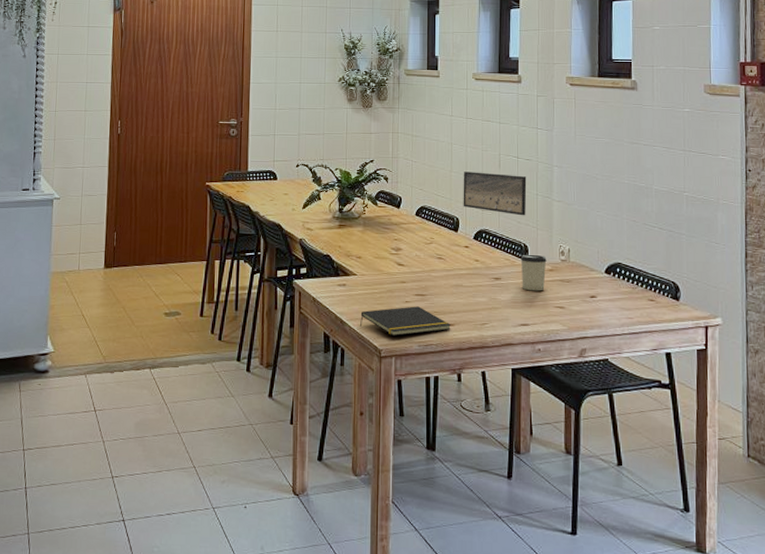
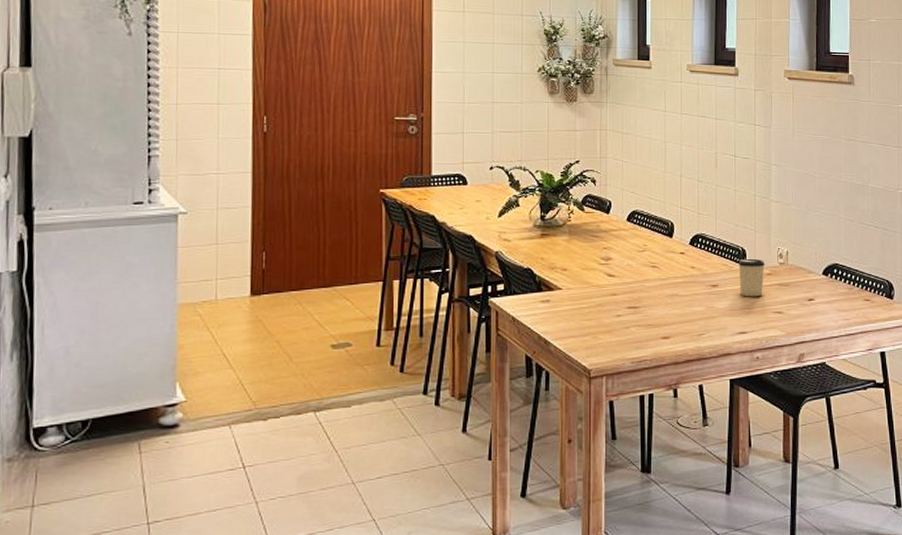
notepad: present [360,306,451,337] -> none [567,320,666,354]
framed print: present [463,171,527,216] -> none [678,172,745,218]

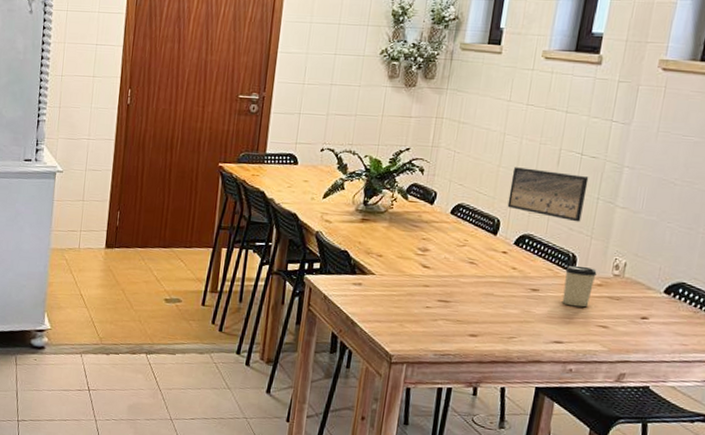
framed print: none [678,172,745,218] -> present [507,167,589,222]

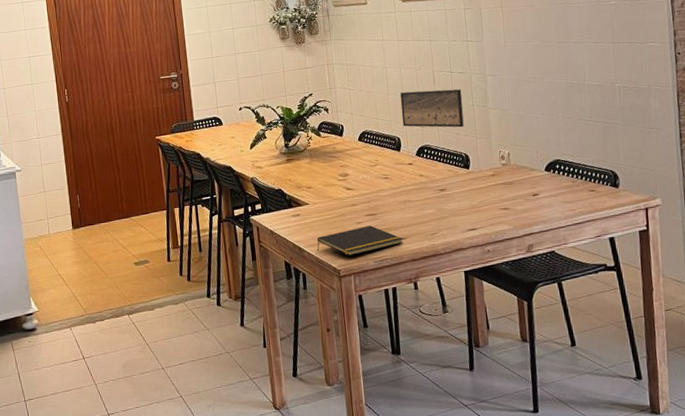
notepad: none [372,312,474,343] -> present [317,225,403,256]
cup: present [562,265,597,308] -> none [462,162,489,198]

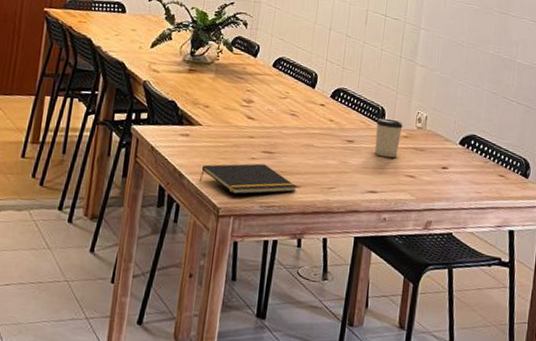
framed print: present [400,89,464,128] -> none [323,25,392,78]
cup: none [462,162,489,198] -> present [374,118,403,158]

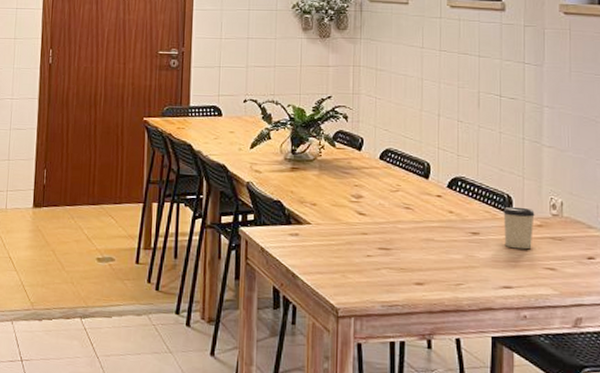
notepad: present [200,163,297,195] -> none [315,261,420,294]

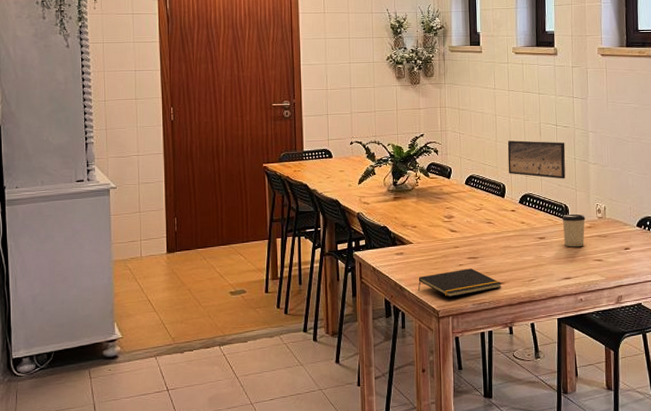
notepad: none [315,261,420,294] -> present [418,268,502,298]
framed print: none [435,111,511,163] -> present [507,140,566,179]

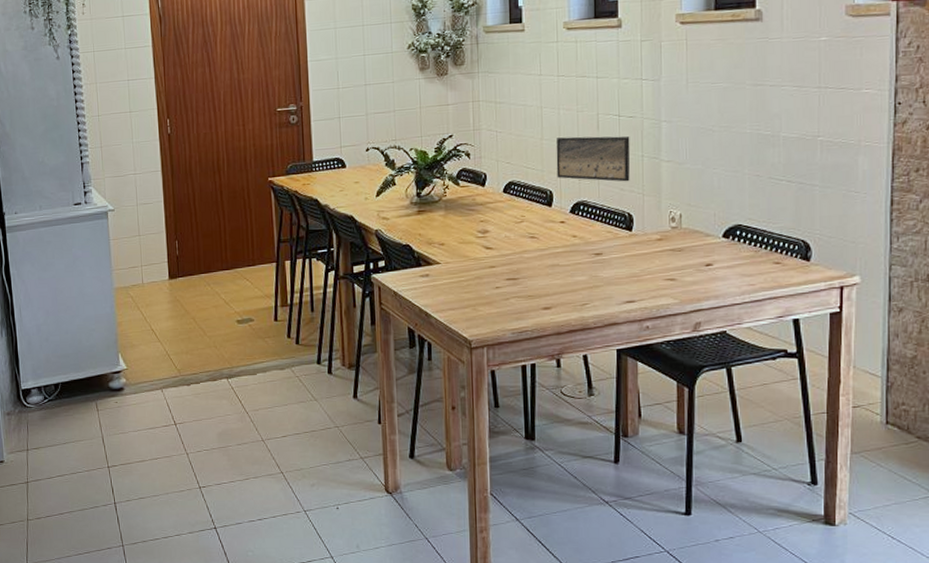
notepad: present [418,268,502,298] -> none [447,291,547,326]
cup: present [562,213,585,247] -> none [624,223,655,265]

